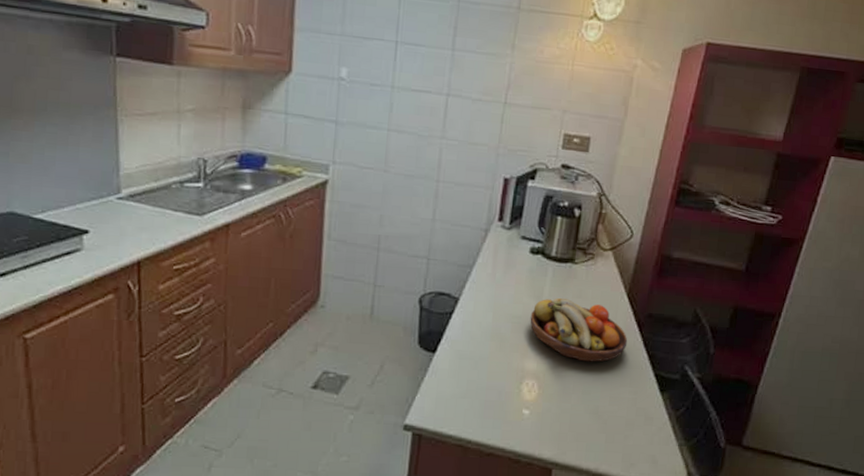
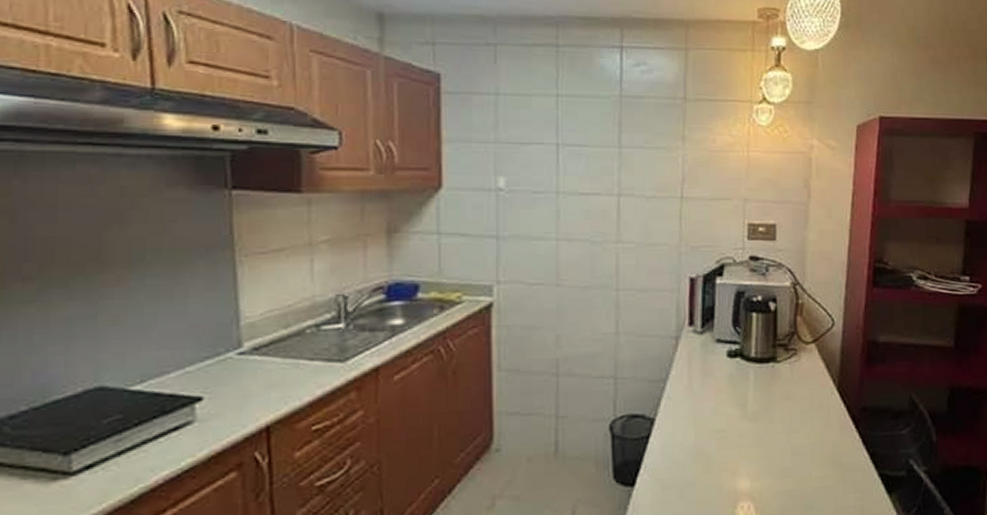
fruit bowl: present [530,298,628,362] -> none [736,403,845,472]

